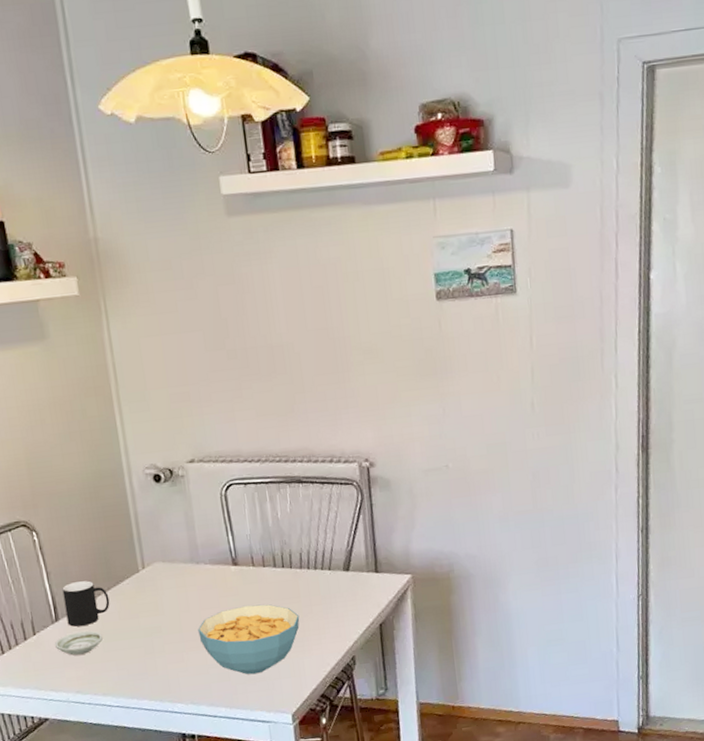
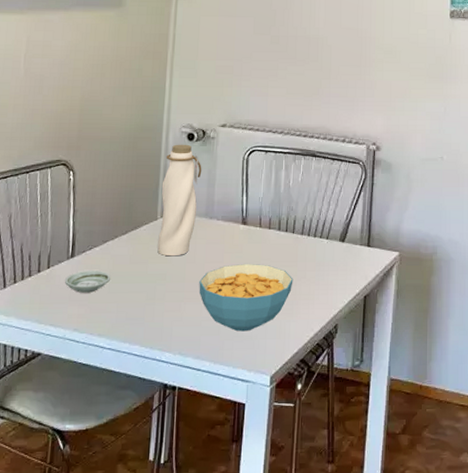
cup: present [62,581,110,627] -> none [81,222,125,265]
water bottle: none [134,487,182,608] -> present [157,144,202,257]

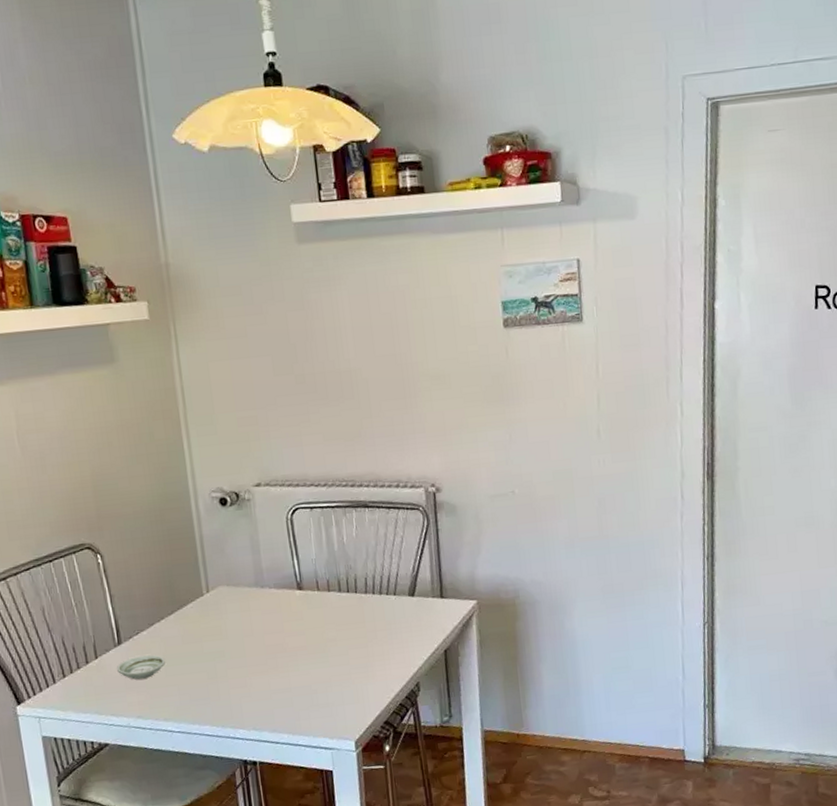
water bottle: present [157,144,202,257] -> none [199,510,246,632]
cereal bowl: present [199,263,294,332] -> none [261,629,364,701]

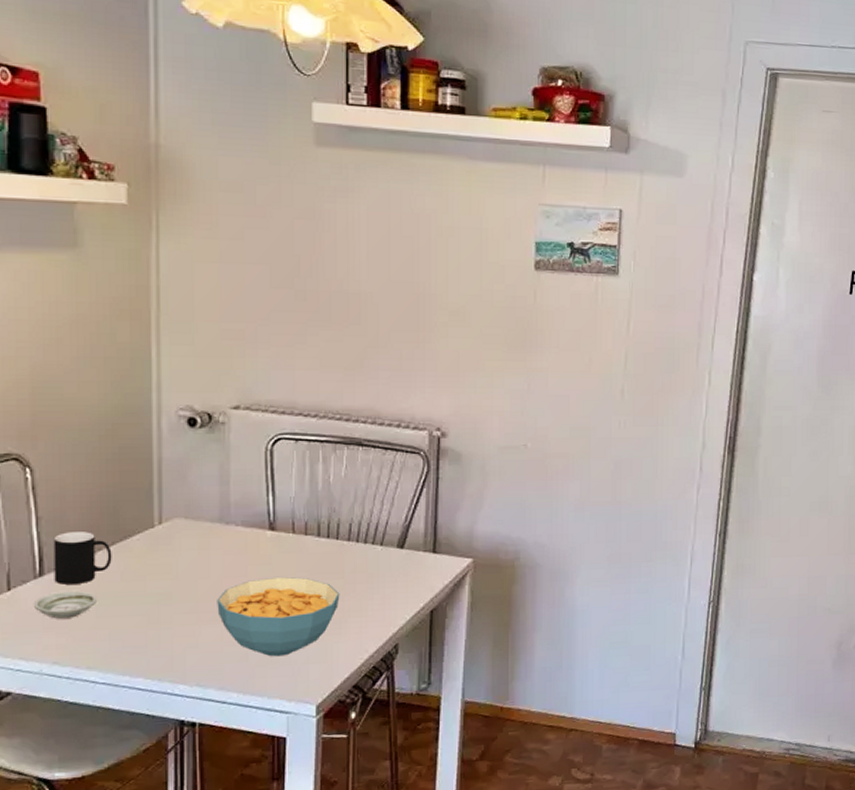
cup: none [125,604,173,651] -> present [53,532,112,585]
cereal bowl: none [261,629,364,701] -> present [217,576,340,657]

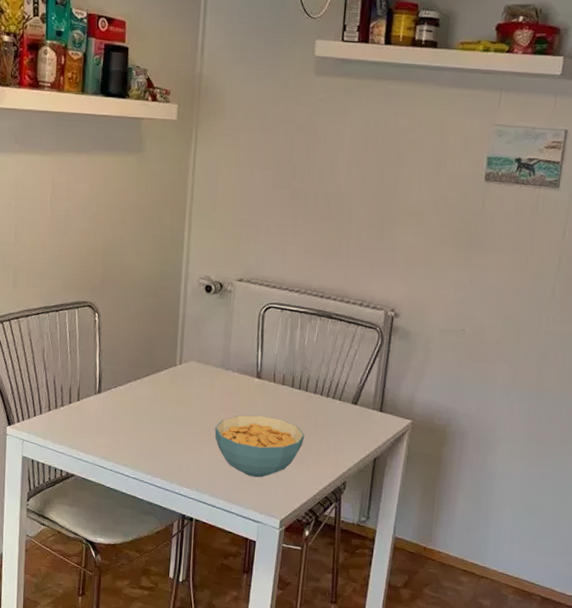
saucer: present [34,591,96,619] -> none [93,406,134,427]
cup: present [53,532,112,585] -> none [107,363,147,402]

